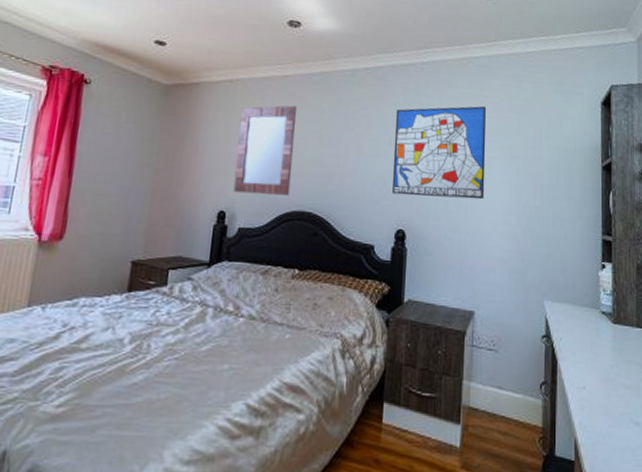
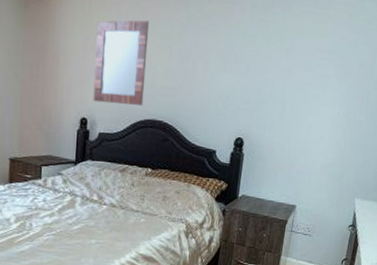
wall art: present [392,106,487,200] -> none [234,25,327,114]

